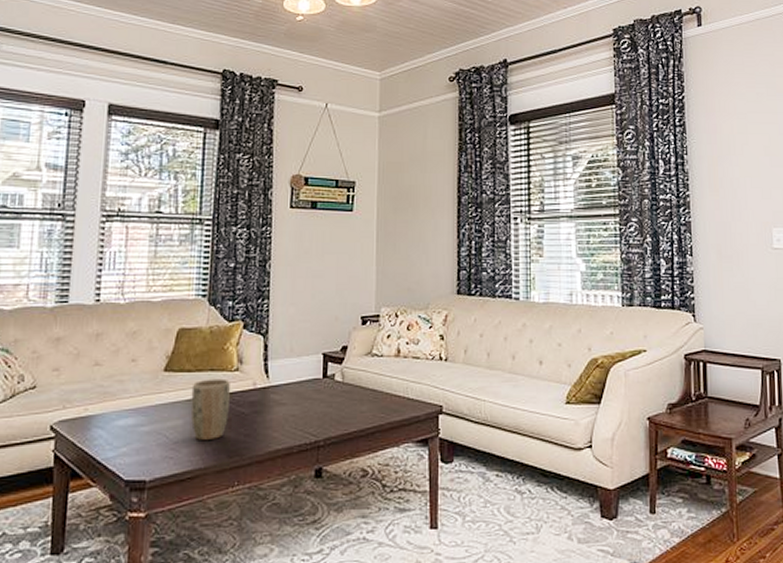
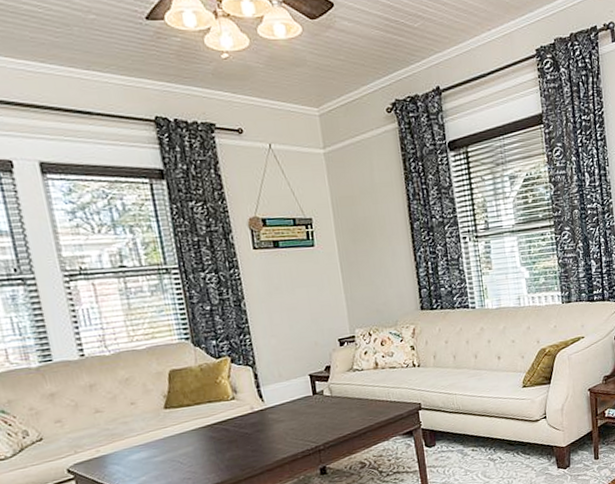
plant pot: present [190,378,230,440] -> none [194,407,234,461]

